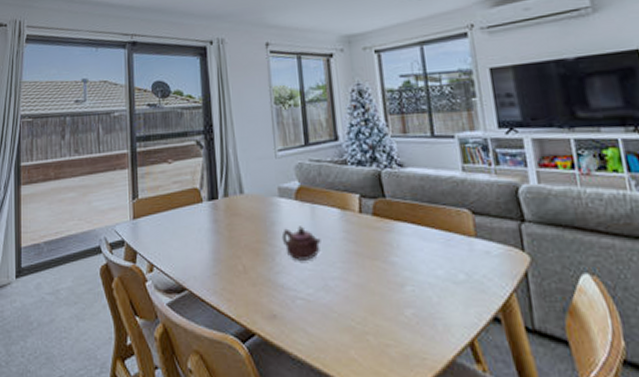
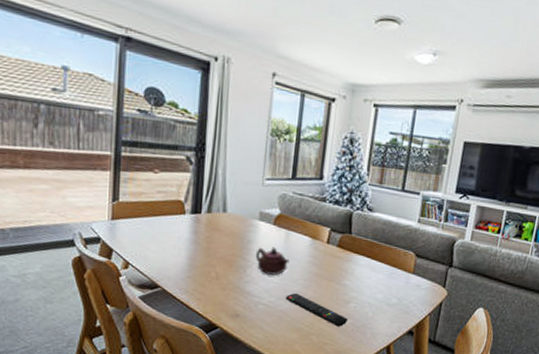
remote control: none [325,279,409,320] -> present [285,293,349,327]

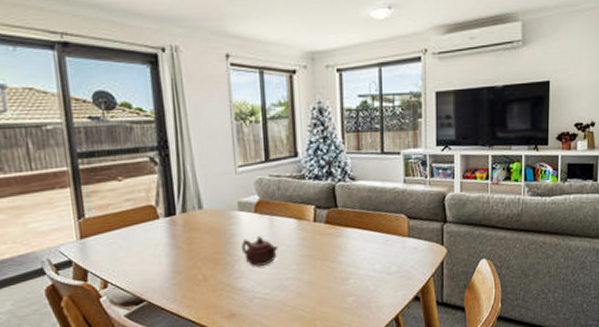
remote control: present [285,293,349,327] -> none [280,279,351,307]

